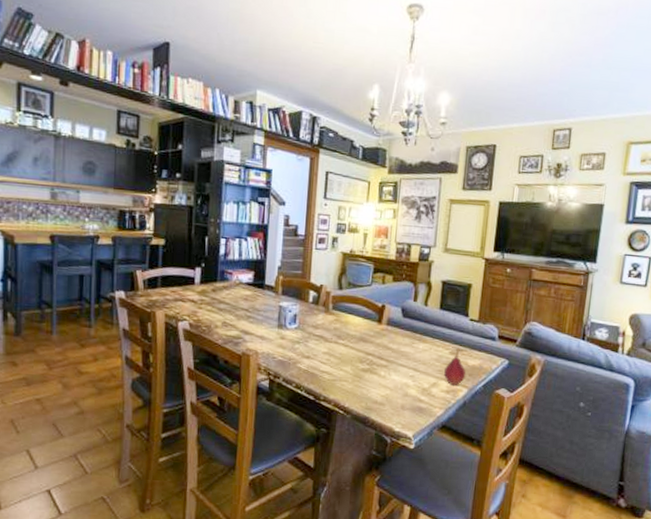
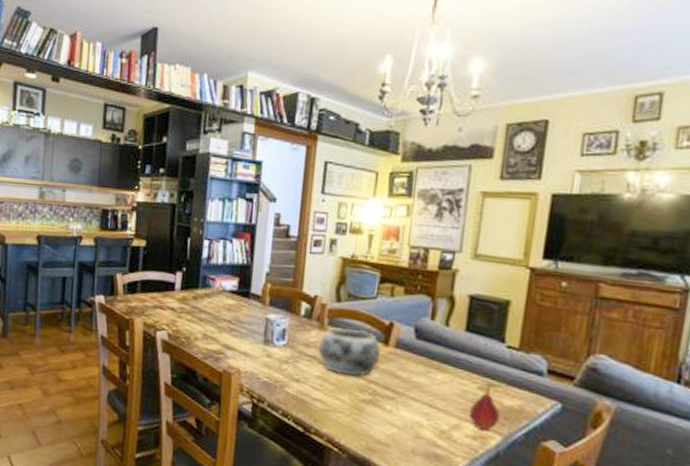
decorative bowl: none [325,310,376,351] -> present [318,327,382,378]

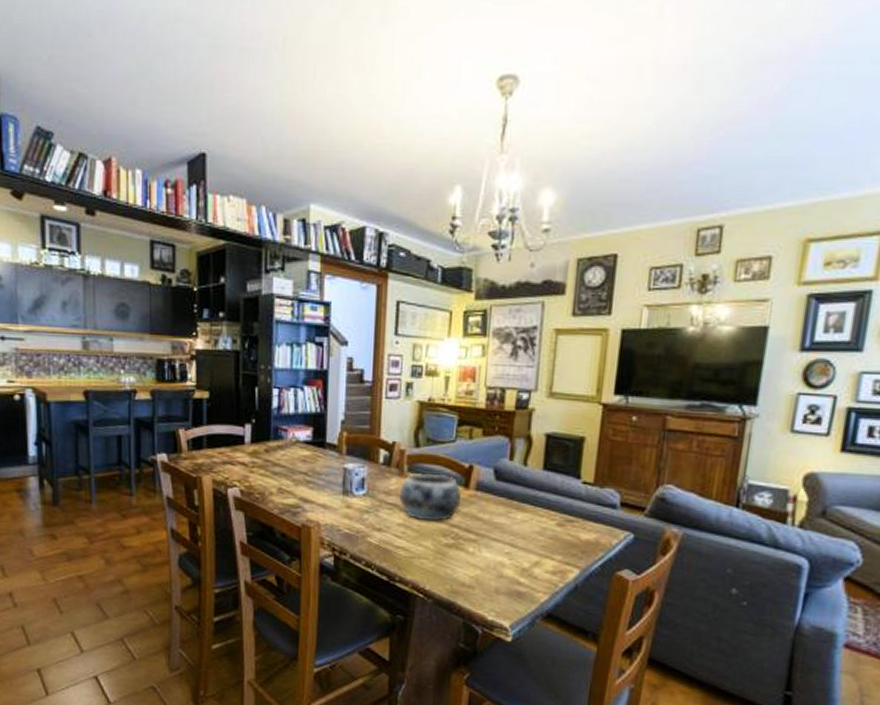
fruit: present [469,381,501,430] -> none [549,517,578,565]

